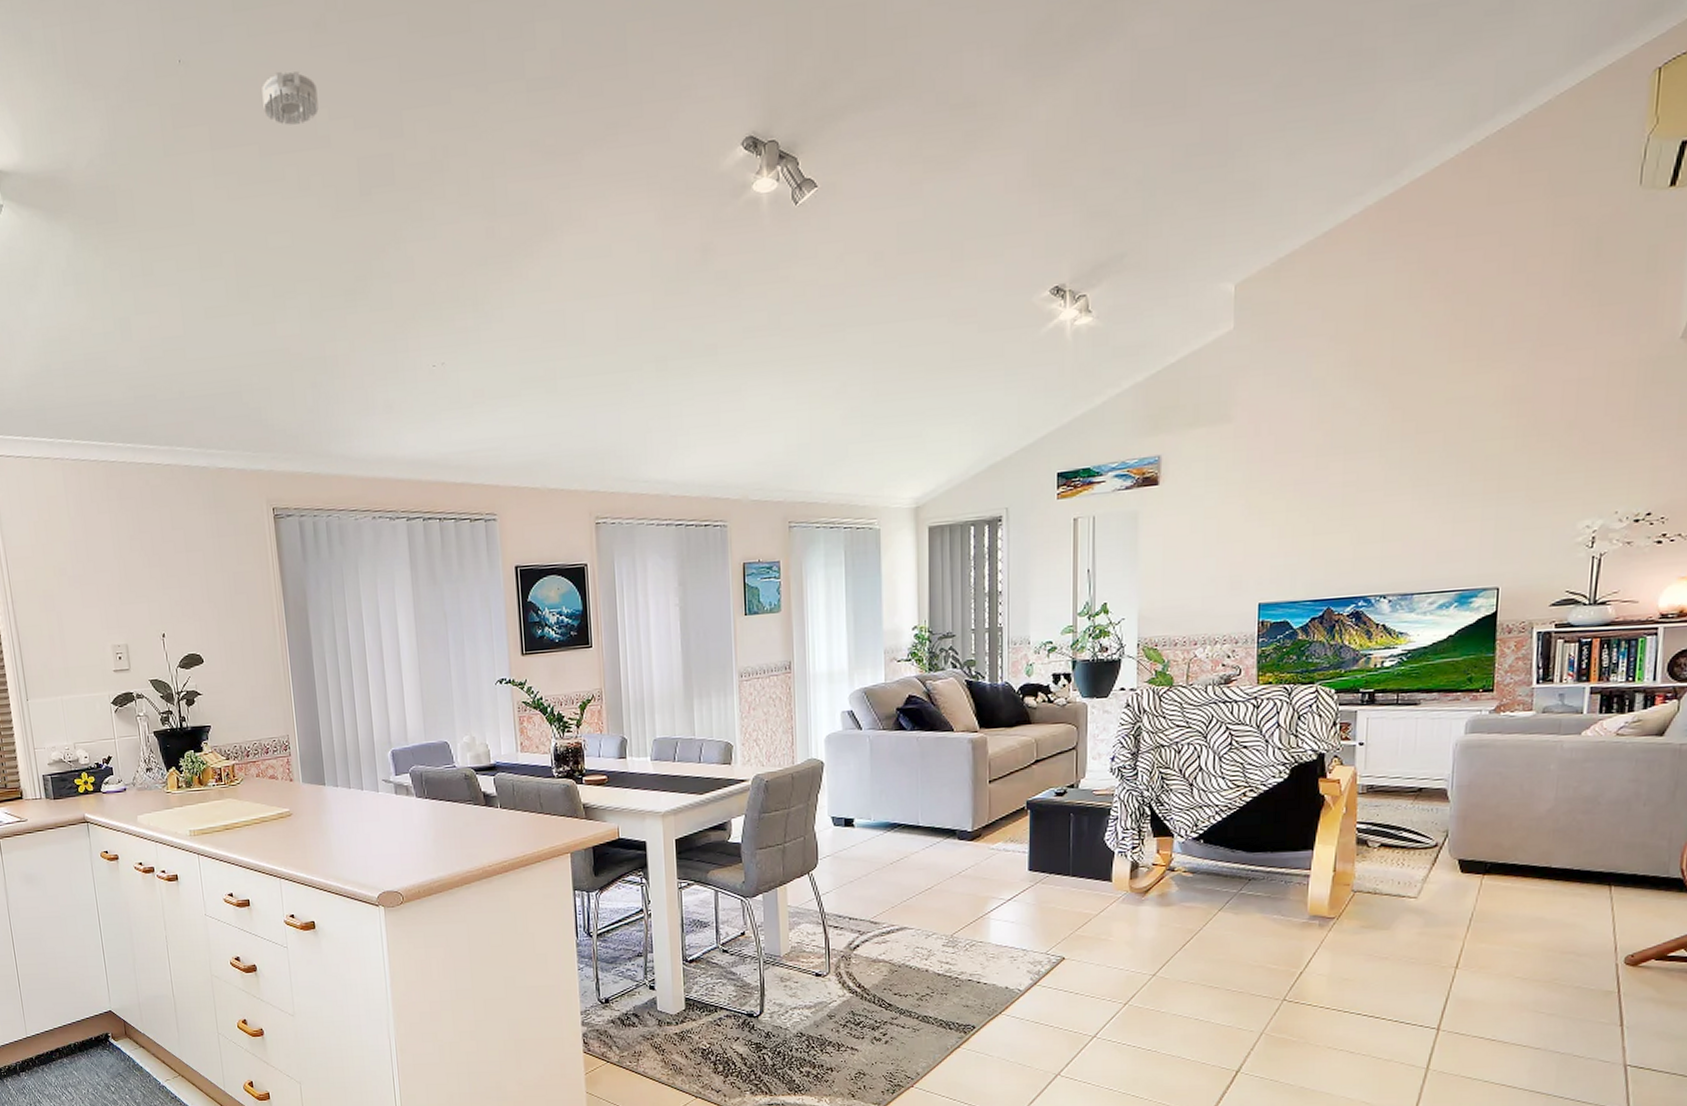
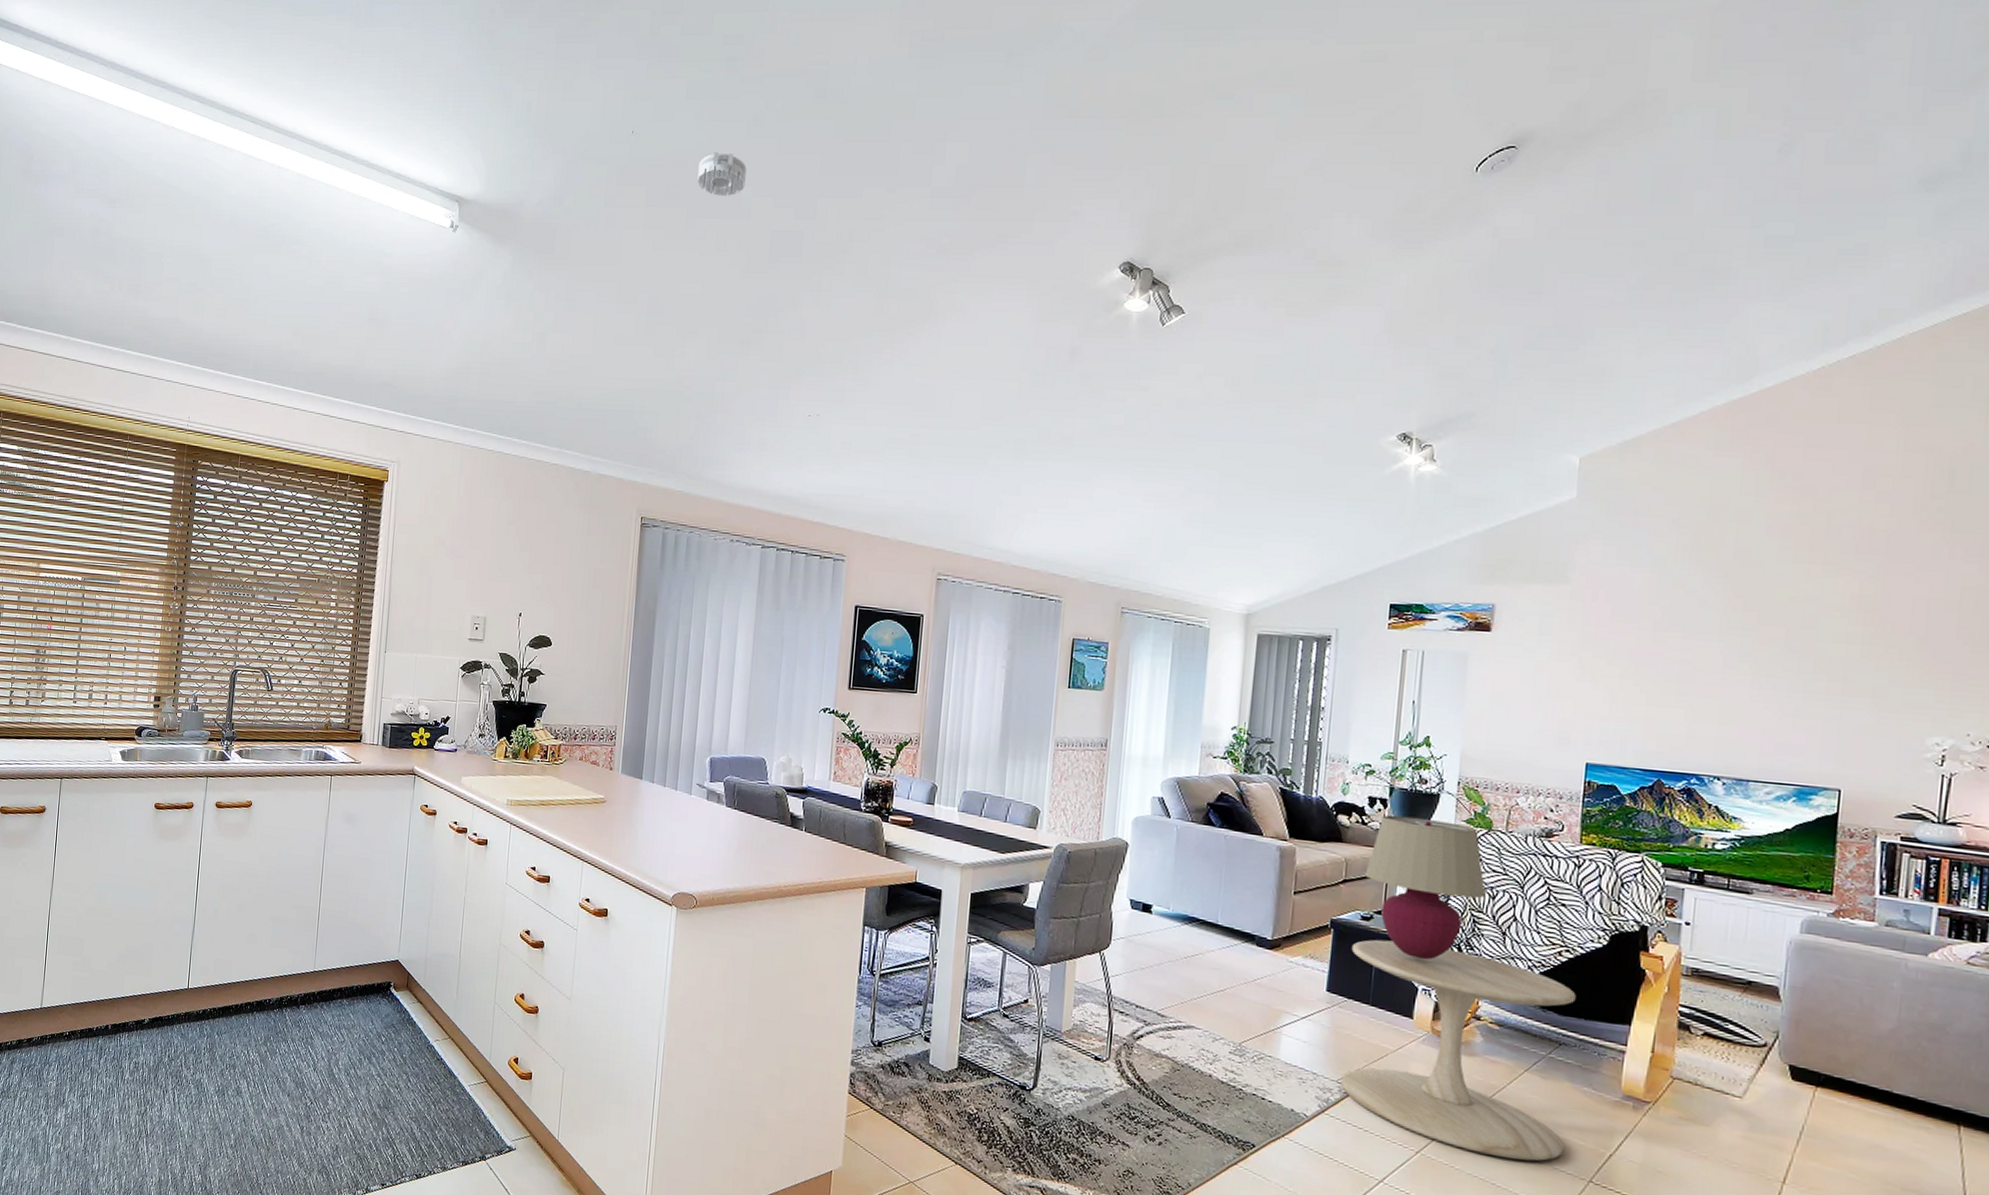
side table: none [1048,809,1262,995] -> present [1340,939,1576,1161]
table lamp: none [1055,685,1171,824] -> present [1365,815,1486,960]

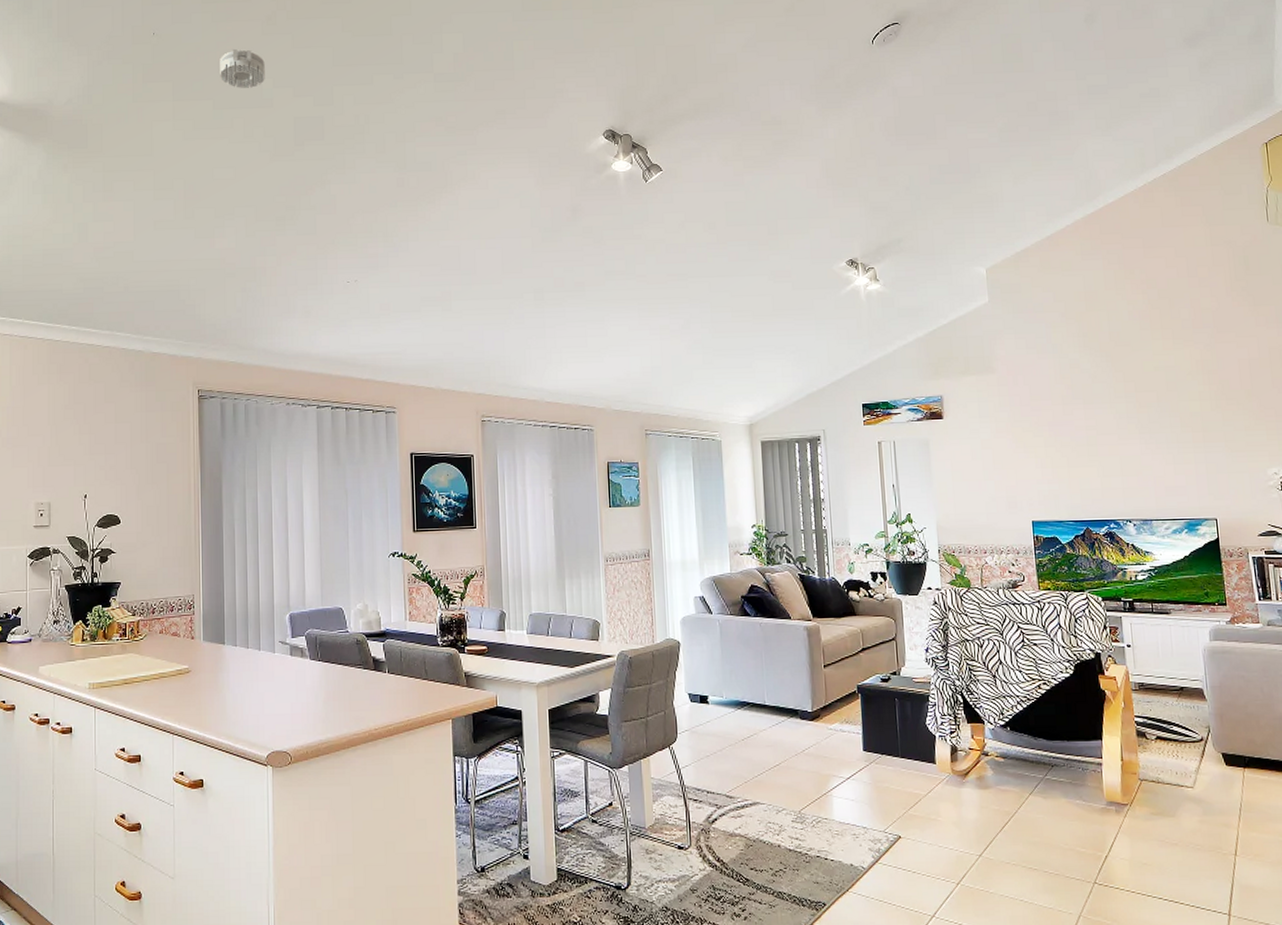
side table: present [1340,939,1576,1161] -> none [877,697,1070,876]
table lamp: present [1365,815,1486,960] -> none [878,585,975,710]

